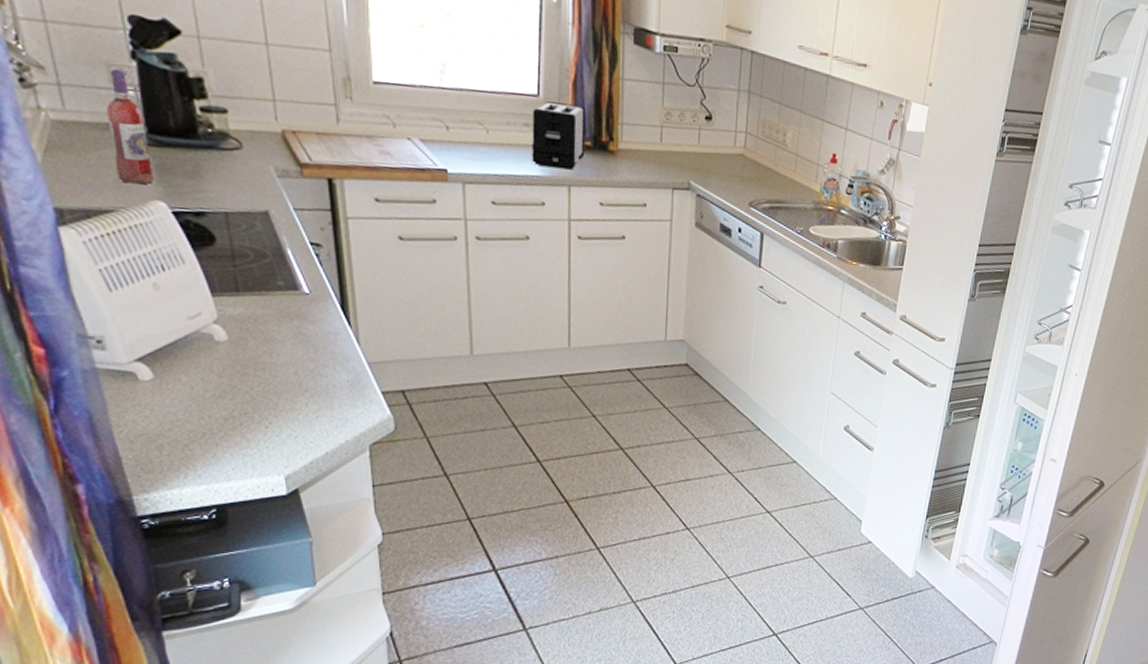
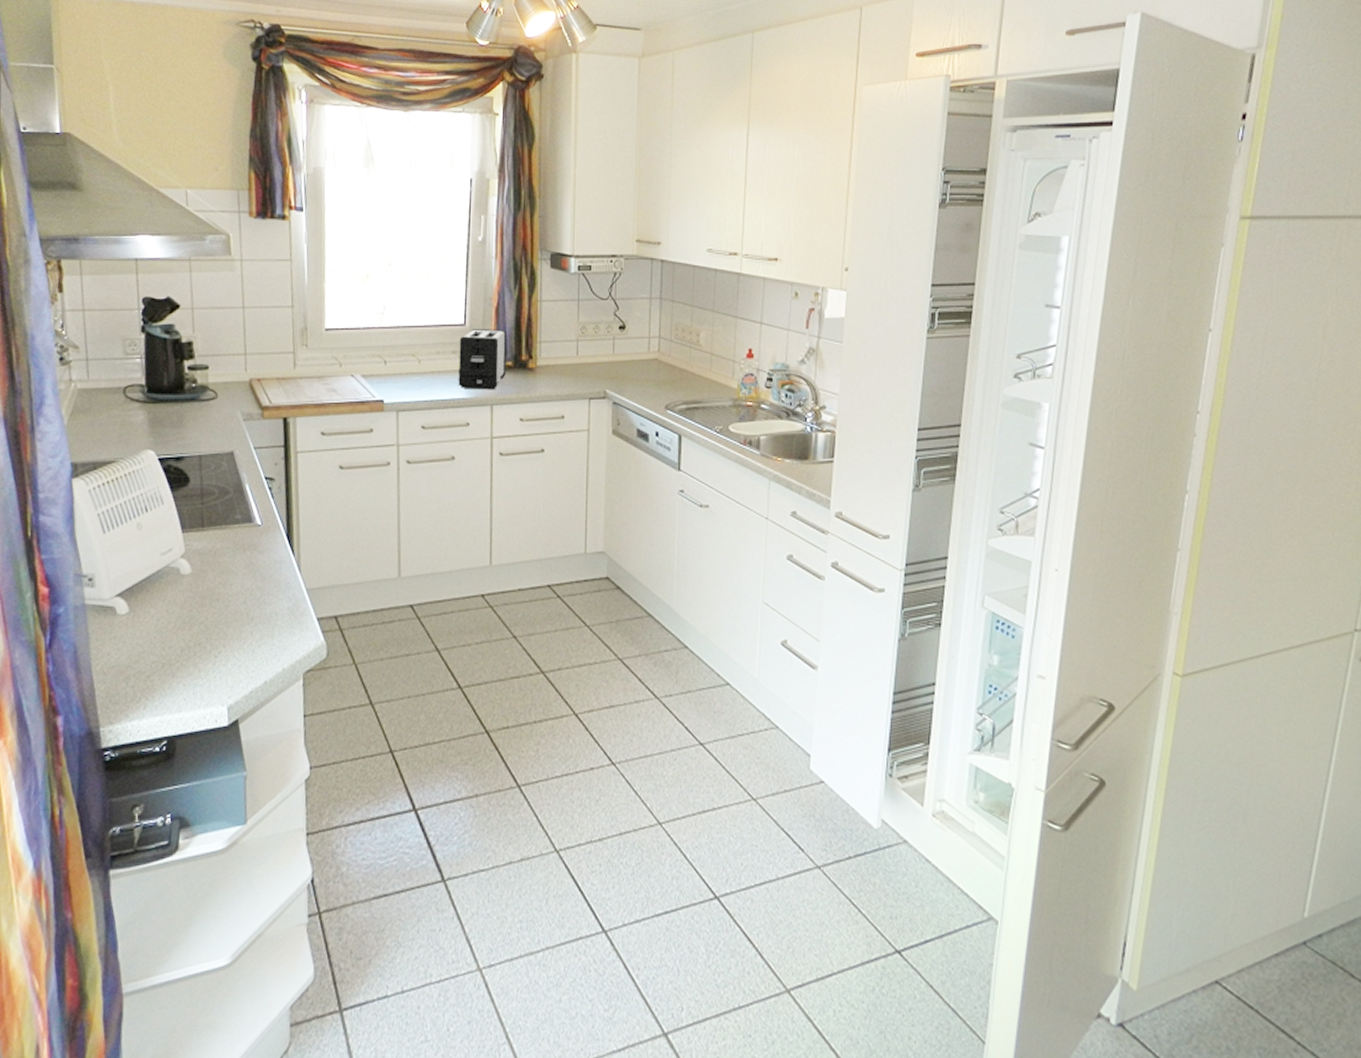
wine bottle: present [107,69,155,185] -> none [118,342,148,437]

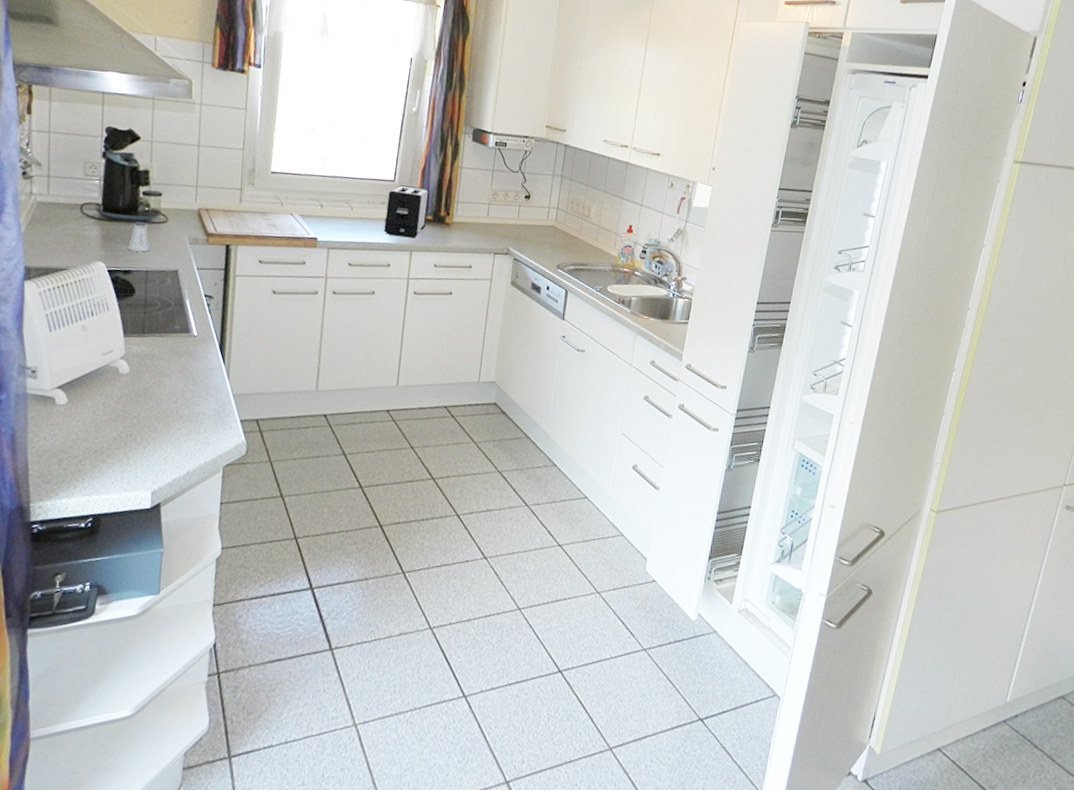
saltshaker: none [178,401,202,435] -> present [128,222,151,252]

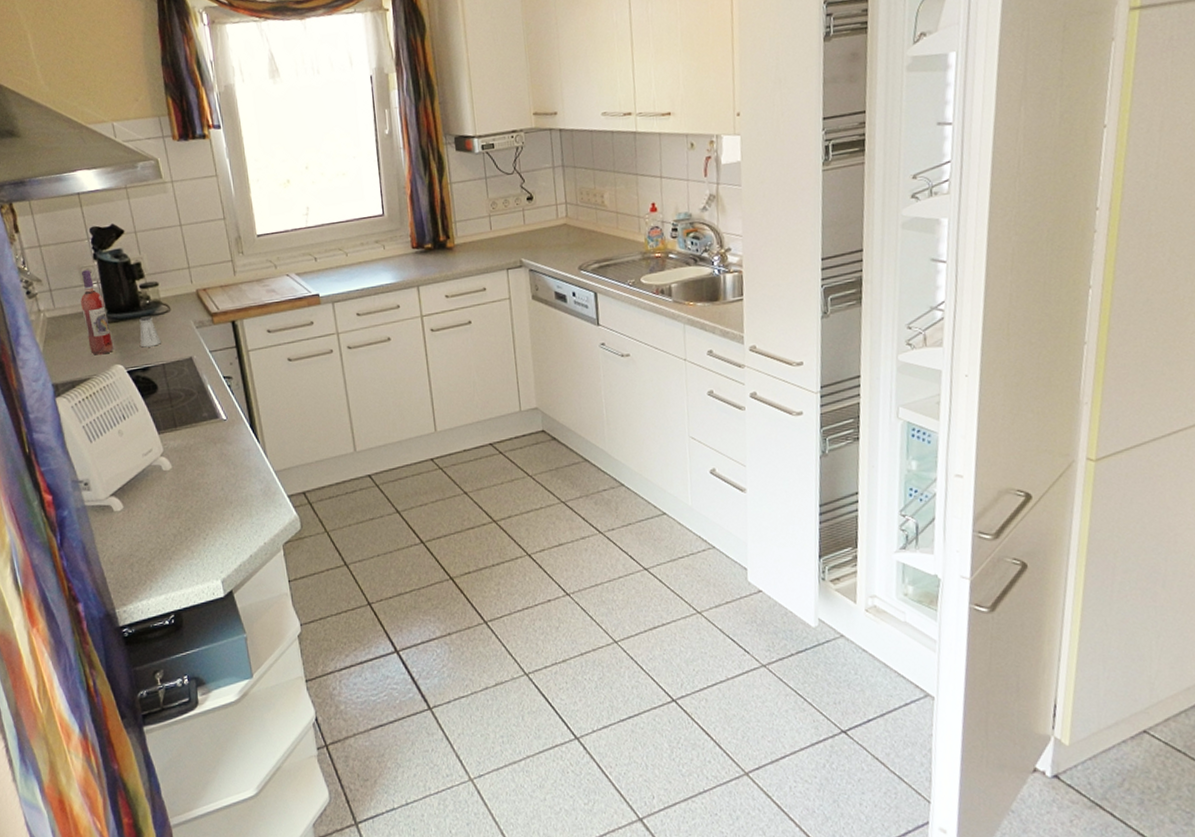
wine bottle: none [74,165,102,249] -> present [81,270,114,356]
toaster: present [383,185,430,238] -> none [380,214,428,274]

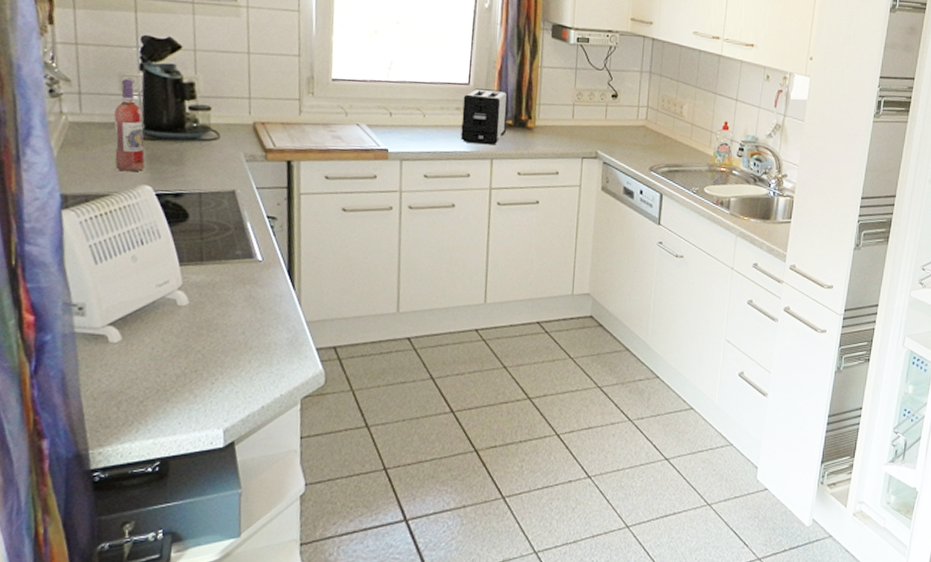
saltshaker: present [139,316,161,348] -> none [177,140,202,173]
toaster: none [380,214,428,274] -> present [460,88,508,145]

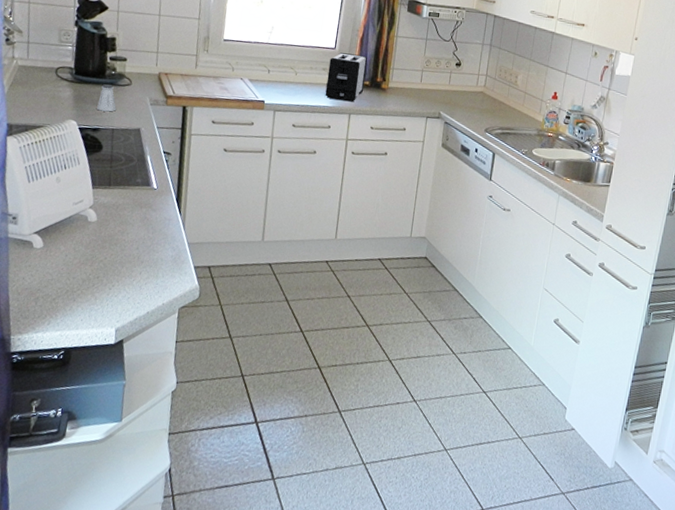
wine bottle: present [114,79,145,172] -> none [50,32,75,109]
saltshaker: none [177,140,202,173] -> present [97,84,117,112]

